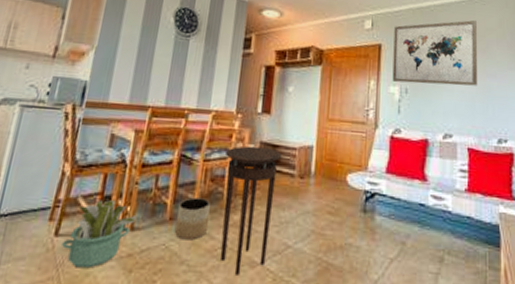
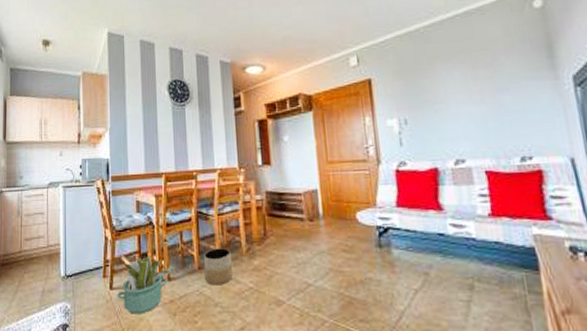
stool: present [219,146,281,275] -> none [236,196,291,313]
wall art: present [392,20,478,86] -> none [382,34,488,114]

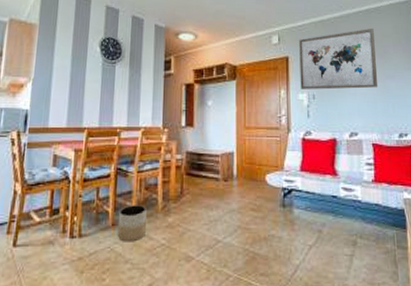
decorative plant: present [117,257,171,314] -> none [20,213,83,273]
wall art: none [382,34,488,114] -> present [299,29,379,90]

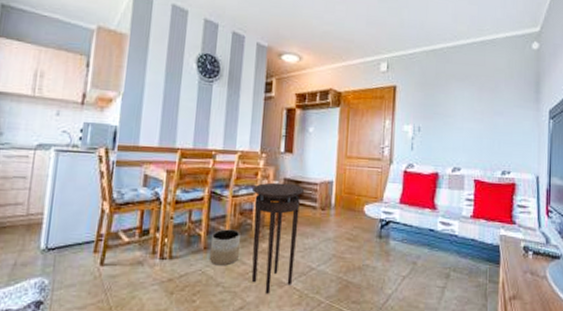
stool: none [157,156,206,269] -> present [251,182,304,294]
wall art: present [299,29,379,90] -> none [406,61,487,123]

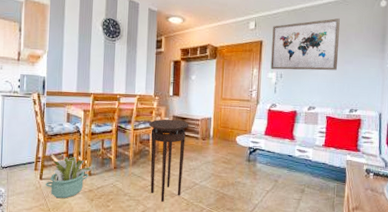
decorative plant: none [108,233,174,292] -> present [46,157,92,199]
planter: present [209,229,240,266] -> none [118,154,141,181]
wall art: none [406,61,487,123] -> present [270,18,340,71]

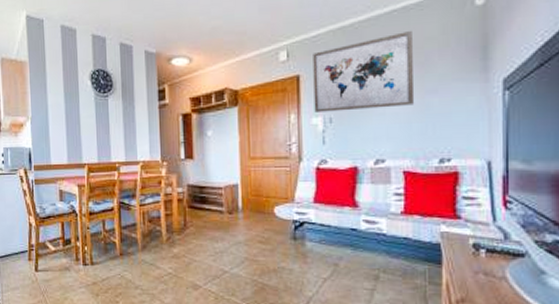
decorative plant: present [46,157,92,199] -> none [42,243,94,294]
stool: present [149,119,188,202] -> none [158,189,208,296]

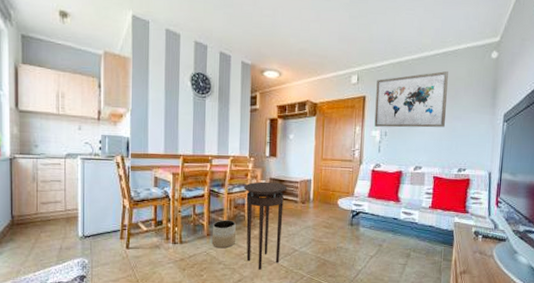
planter: none [125,236,154,270] -> present [211,220,236,249]
stool: none [158,189,208,296] -> present [244,181,287,270]

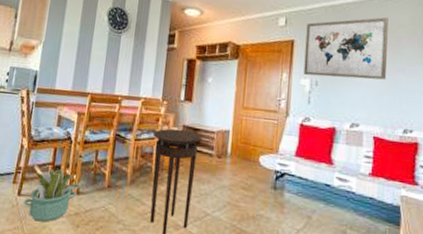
decorative plant: none [133,224,183,269] -> present [24,168,81,222]
planter: present [211,220,236,249] -> none [111,170,141,205]

